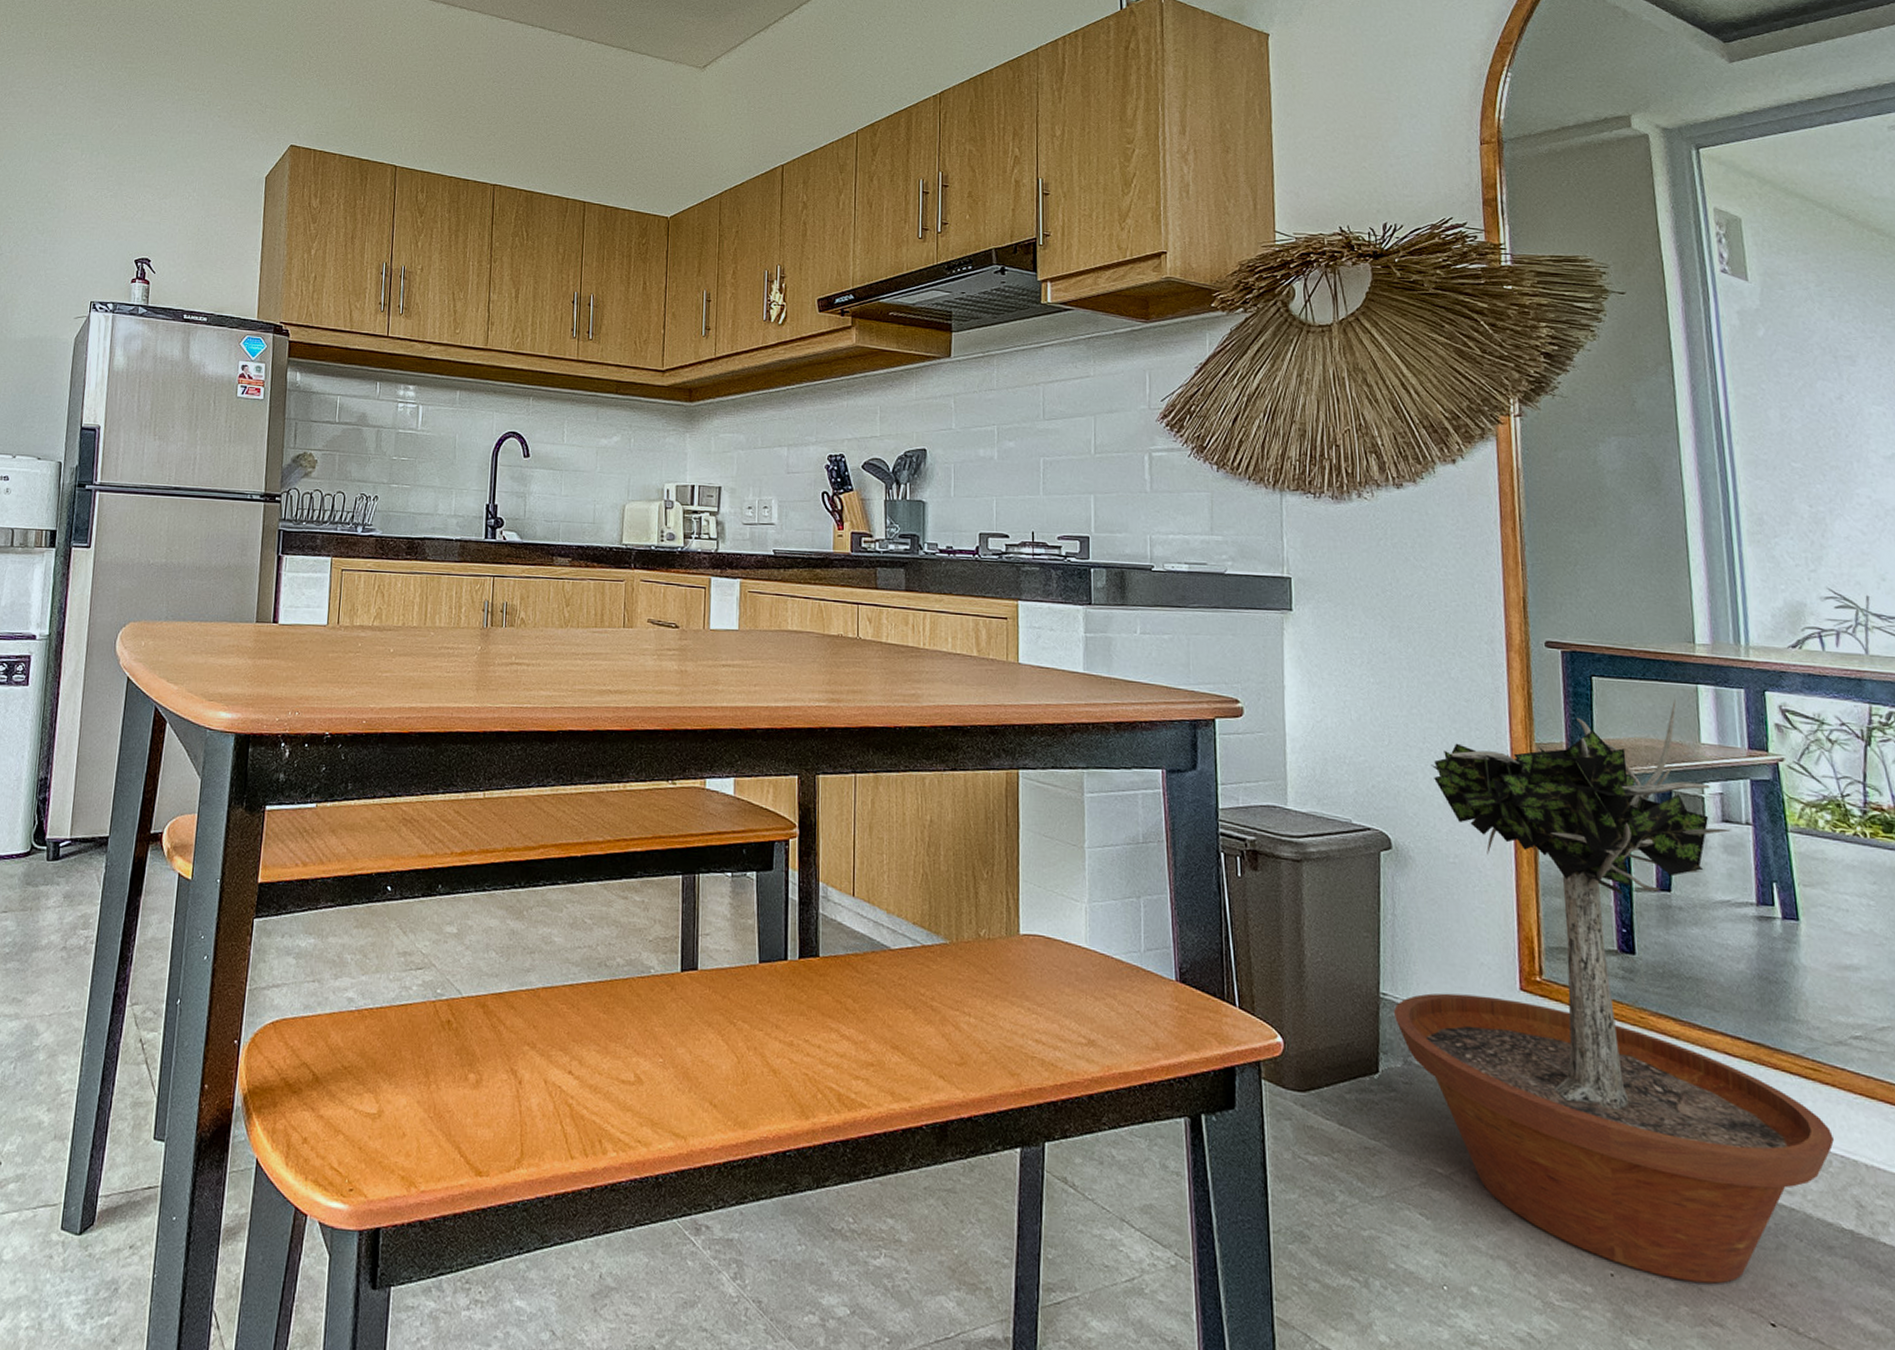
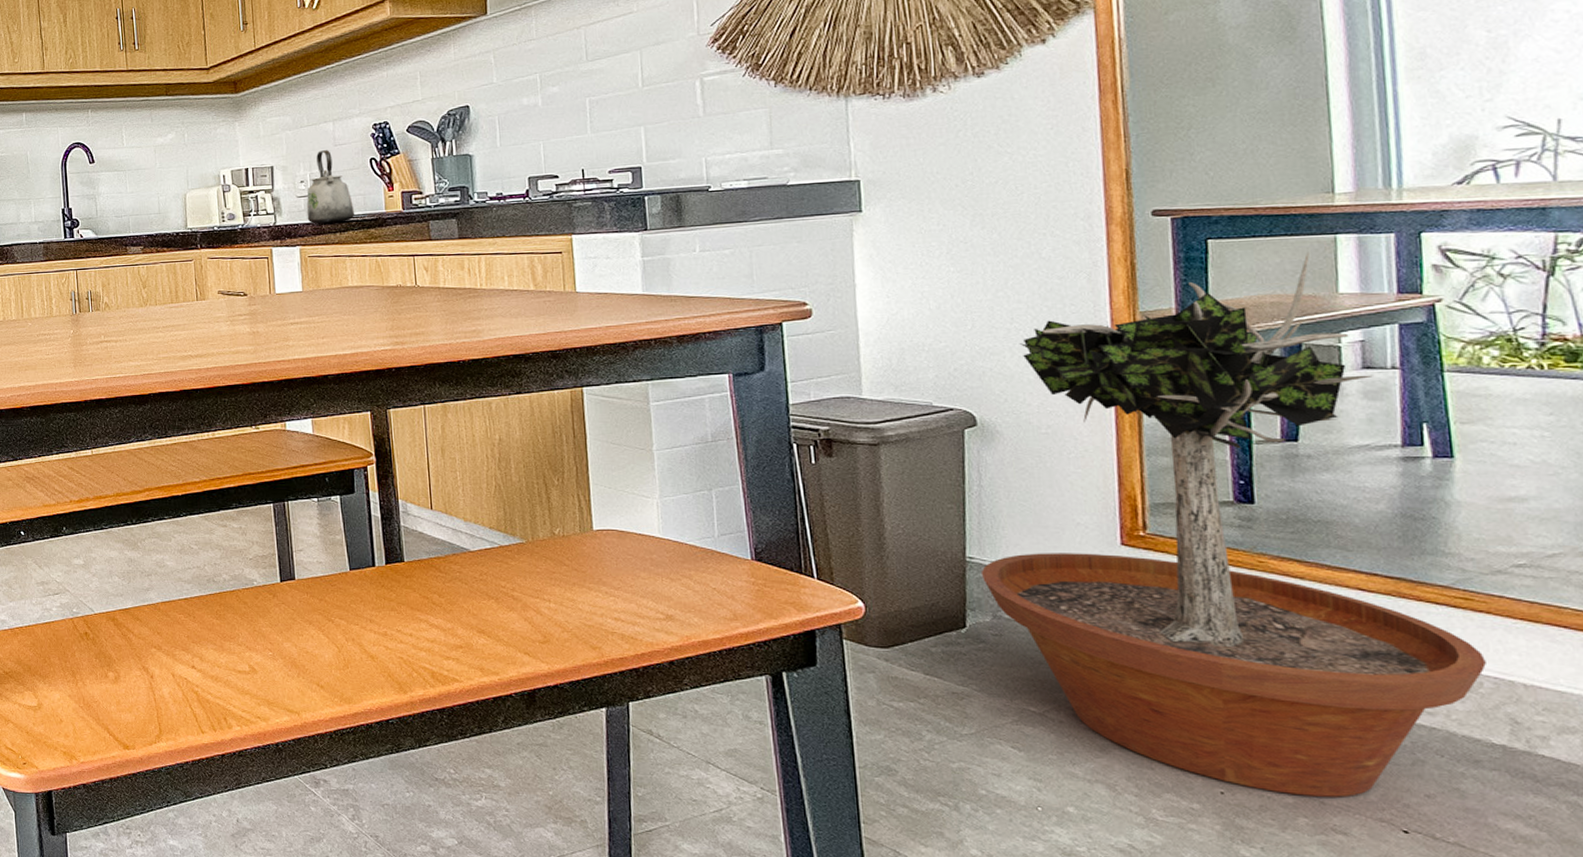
kettle: none [751,476,802,559] -> present [306,150,355,225]

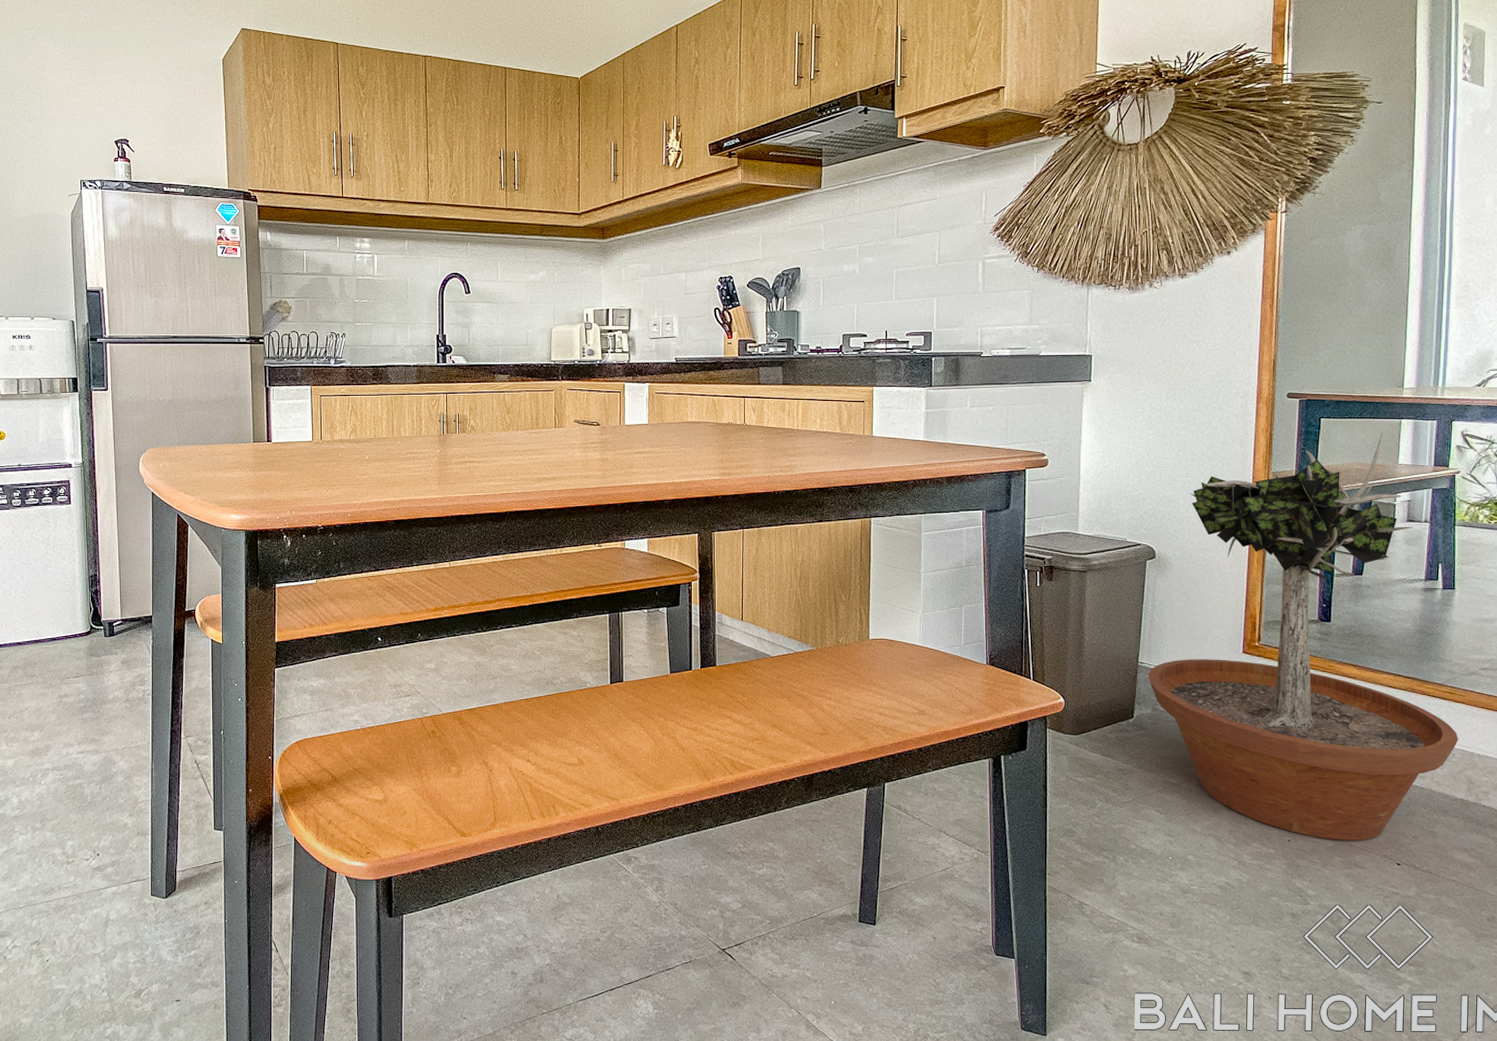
kettle: present [306,150,355,225] -> none [657,298,698,365]

